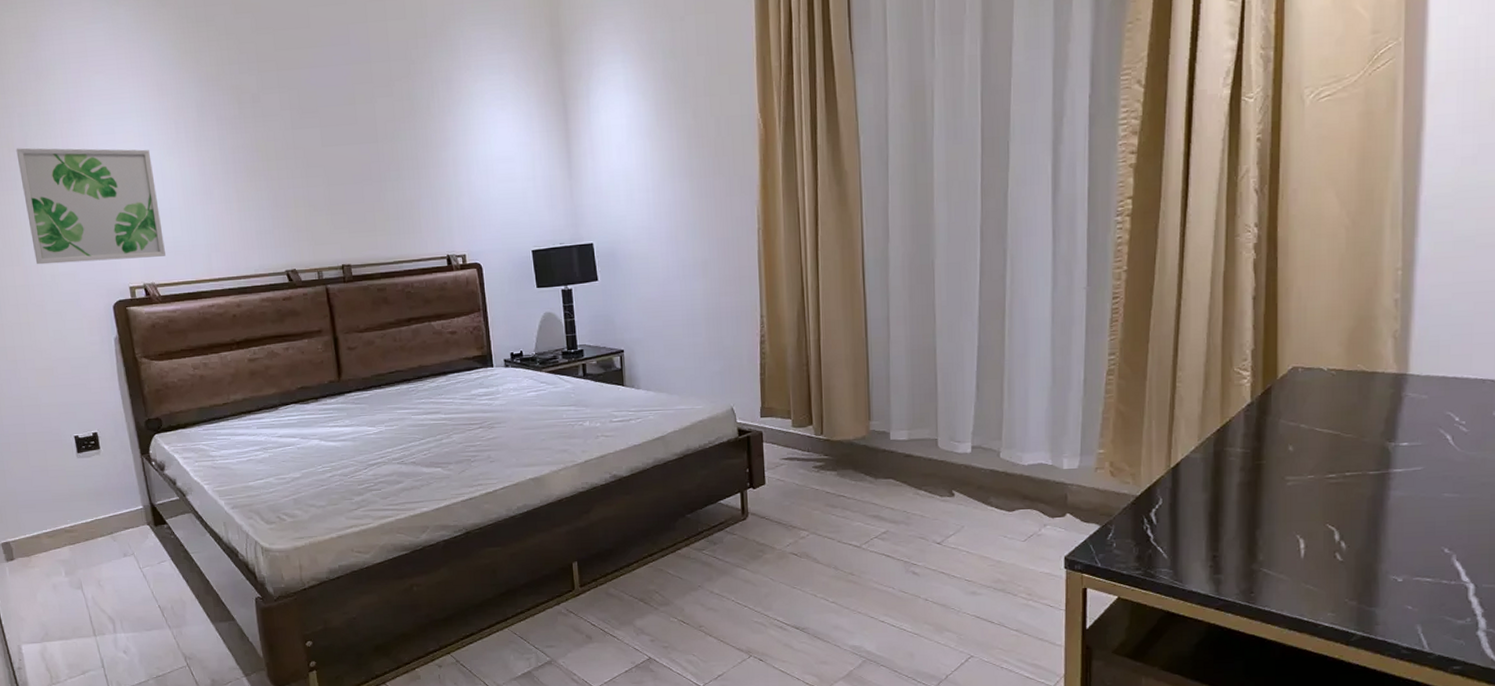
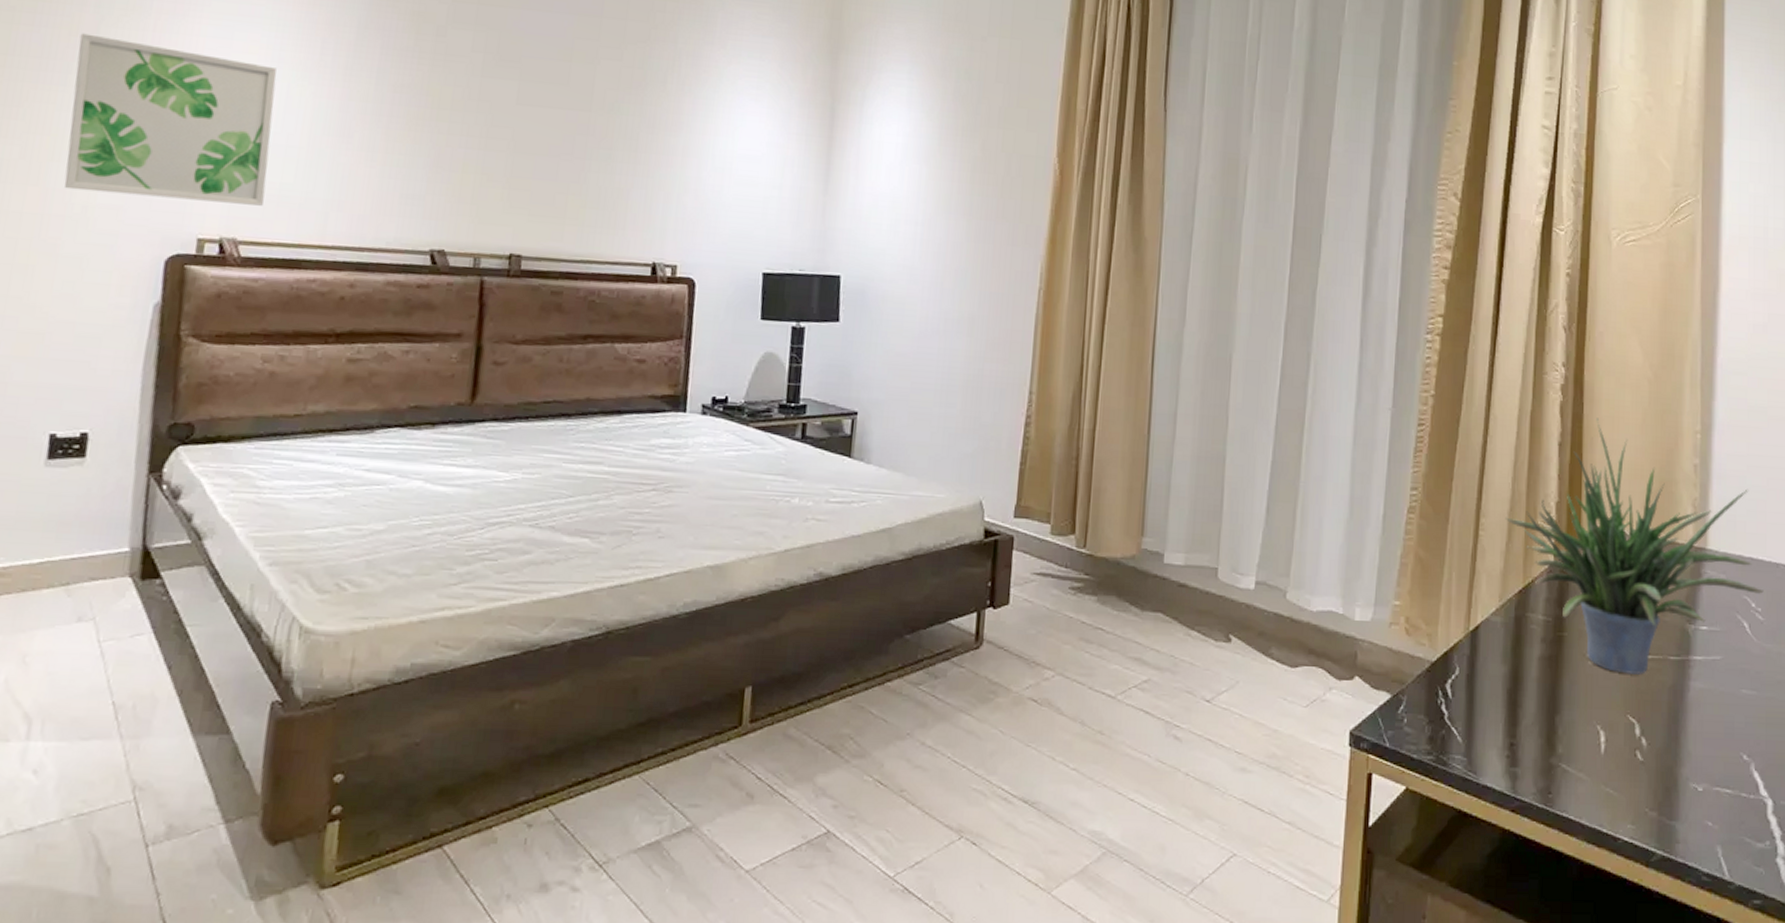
potted plant: none [1201,269,1468,490] -> present [1505,417,1764,675]

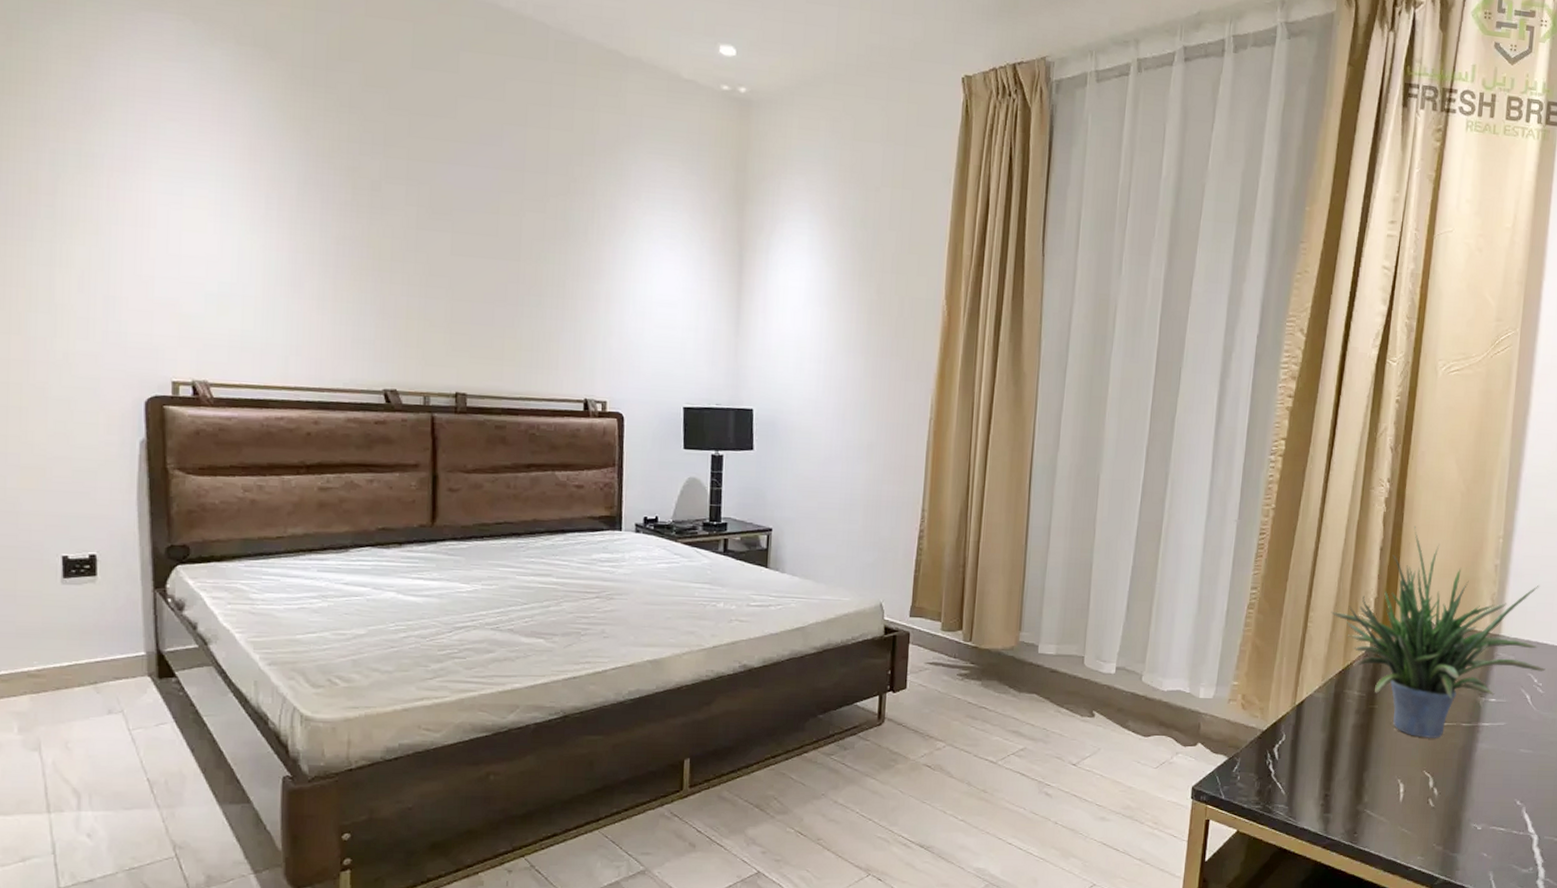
wall art: present [64,33,277,206] -> none [39,190,229,351]

